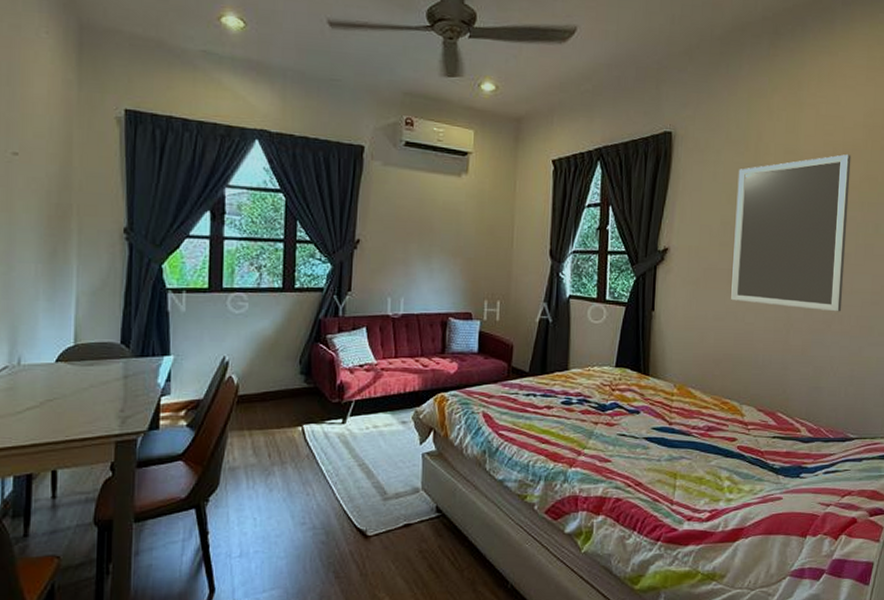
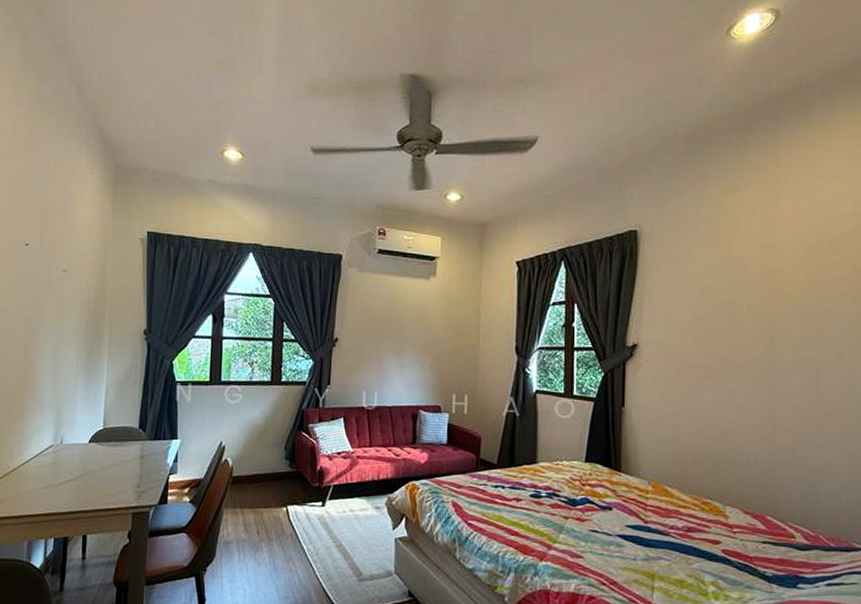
home mirror: present [731,154,851,312] -> none [708,246,840,411]

